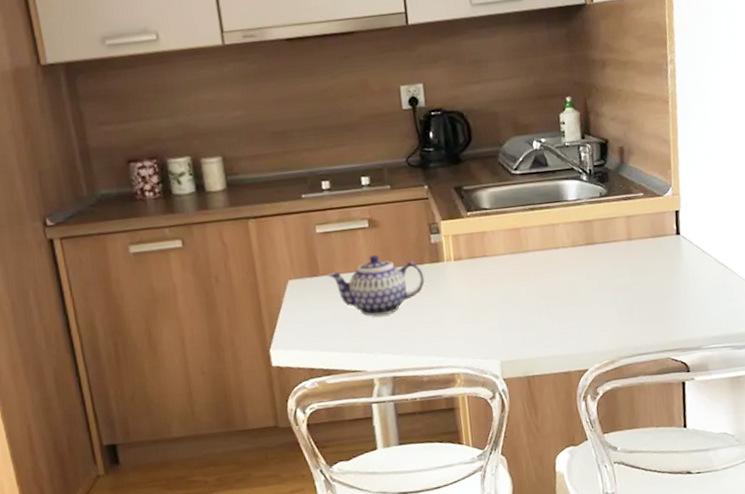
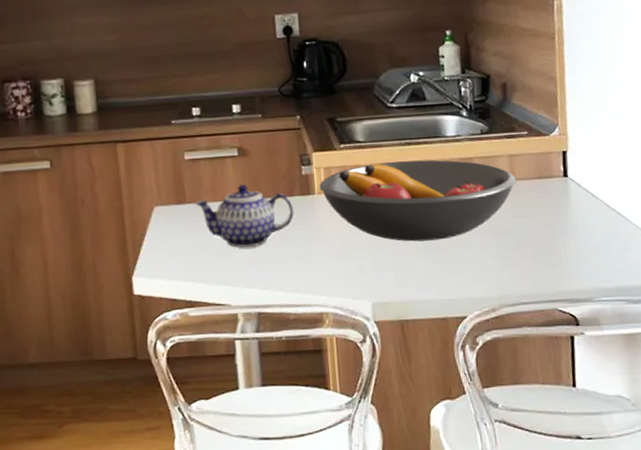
fruit bowl: none [448,223,633,303] -> present [319,159,517,242]

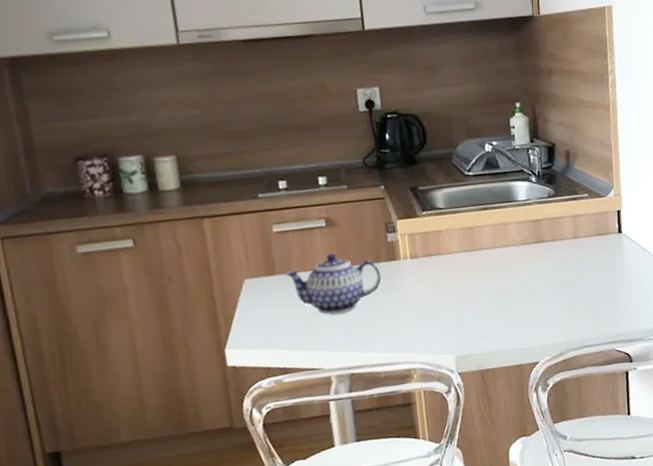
fruit bowl: present [319,159,517,242] -> none [404,222,579,299]

